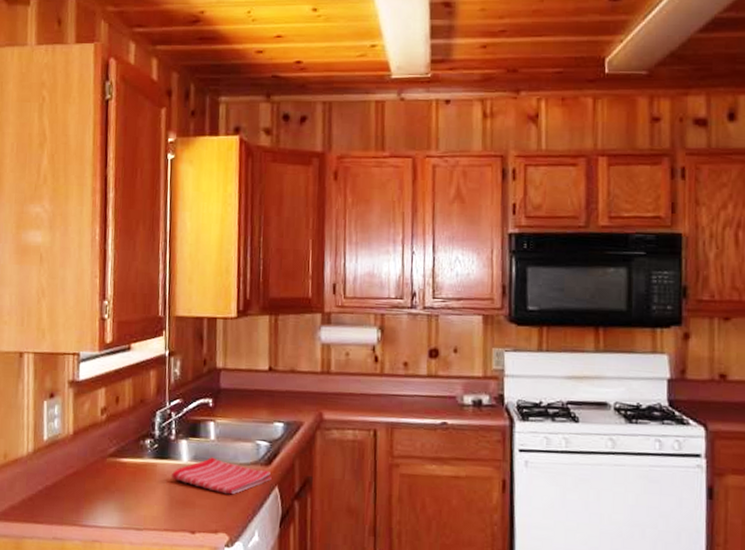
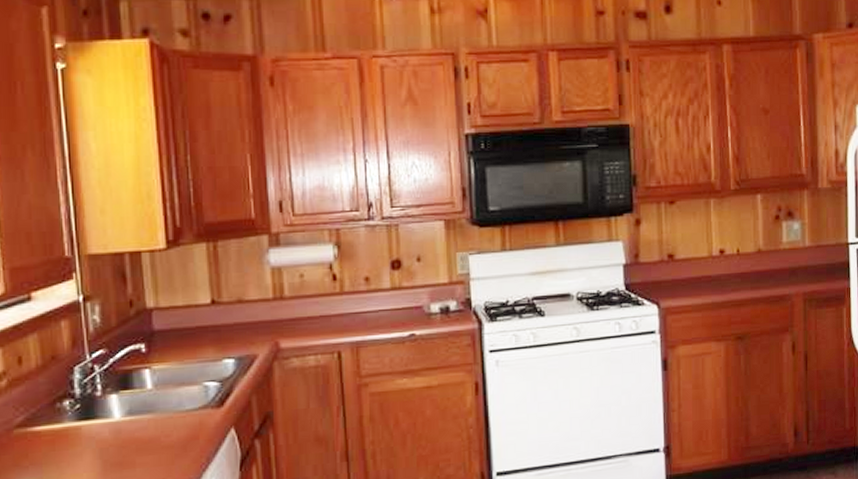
dish towel: present [170,457,272,495] -> none [100,408,226,447]

